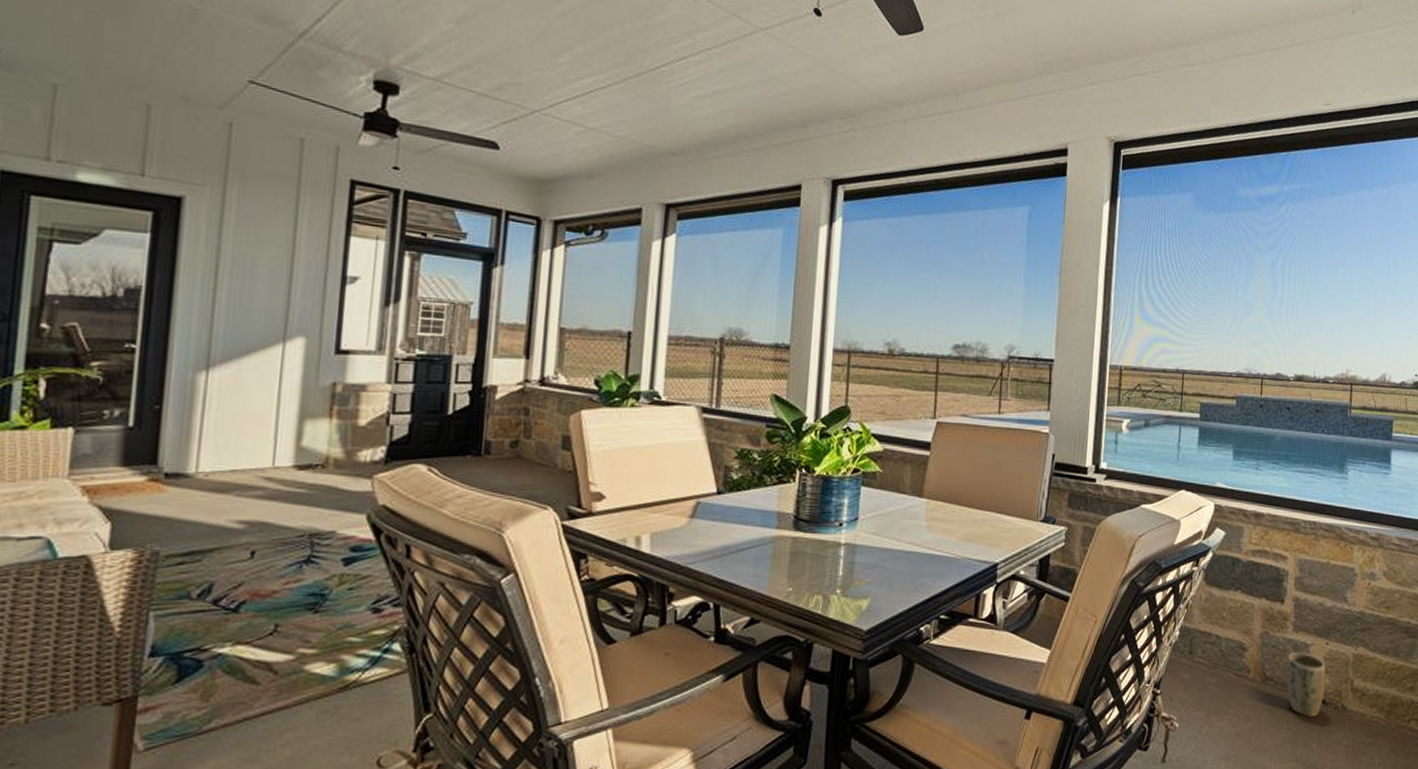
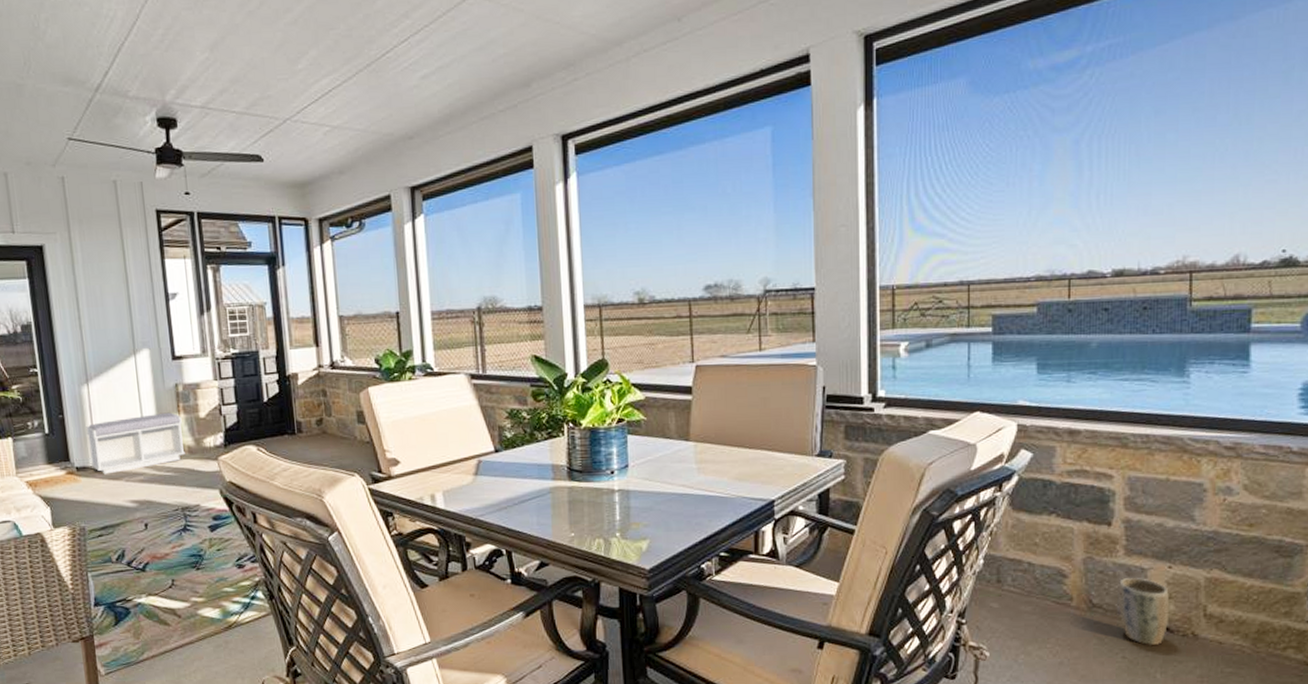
bench: none [187,415,333,485] -> present [86,412,185,475]

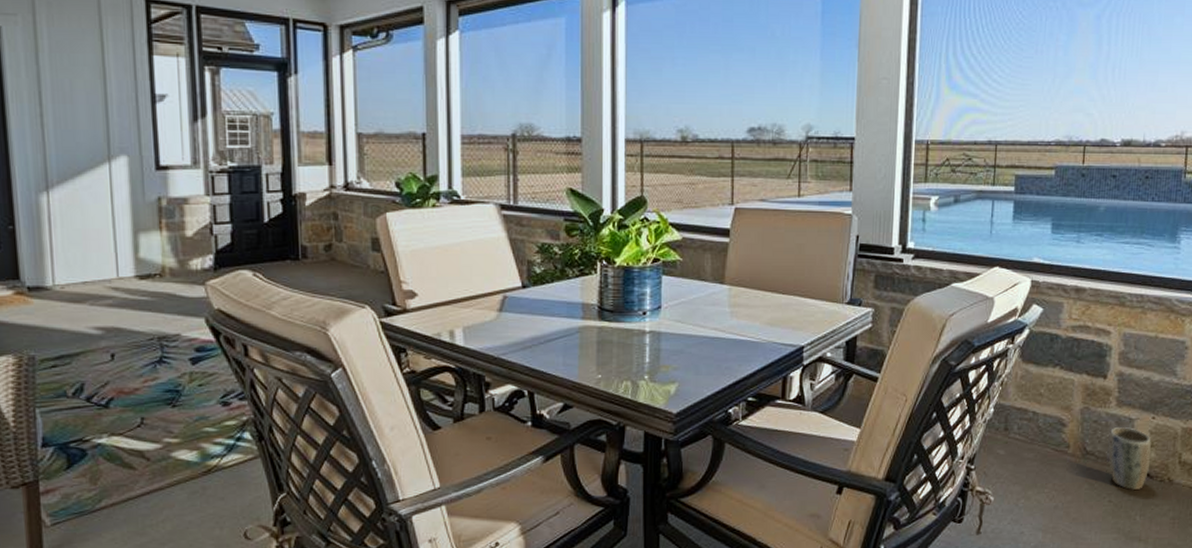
bench: present [86,412,185,475] -> none [43,229,166,296]

